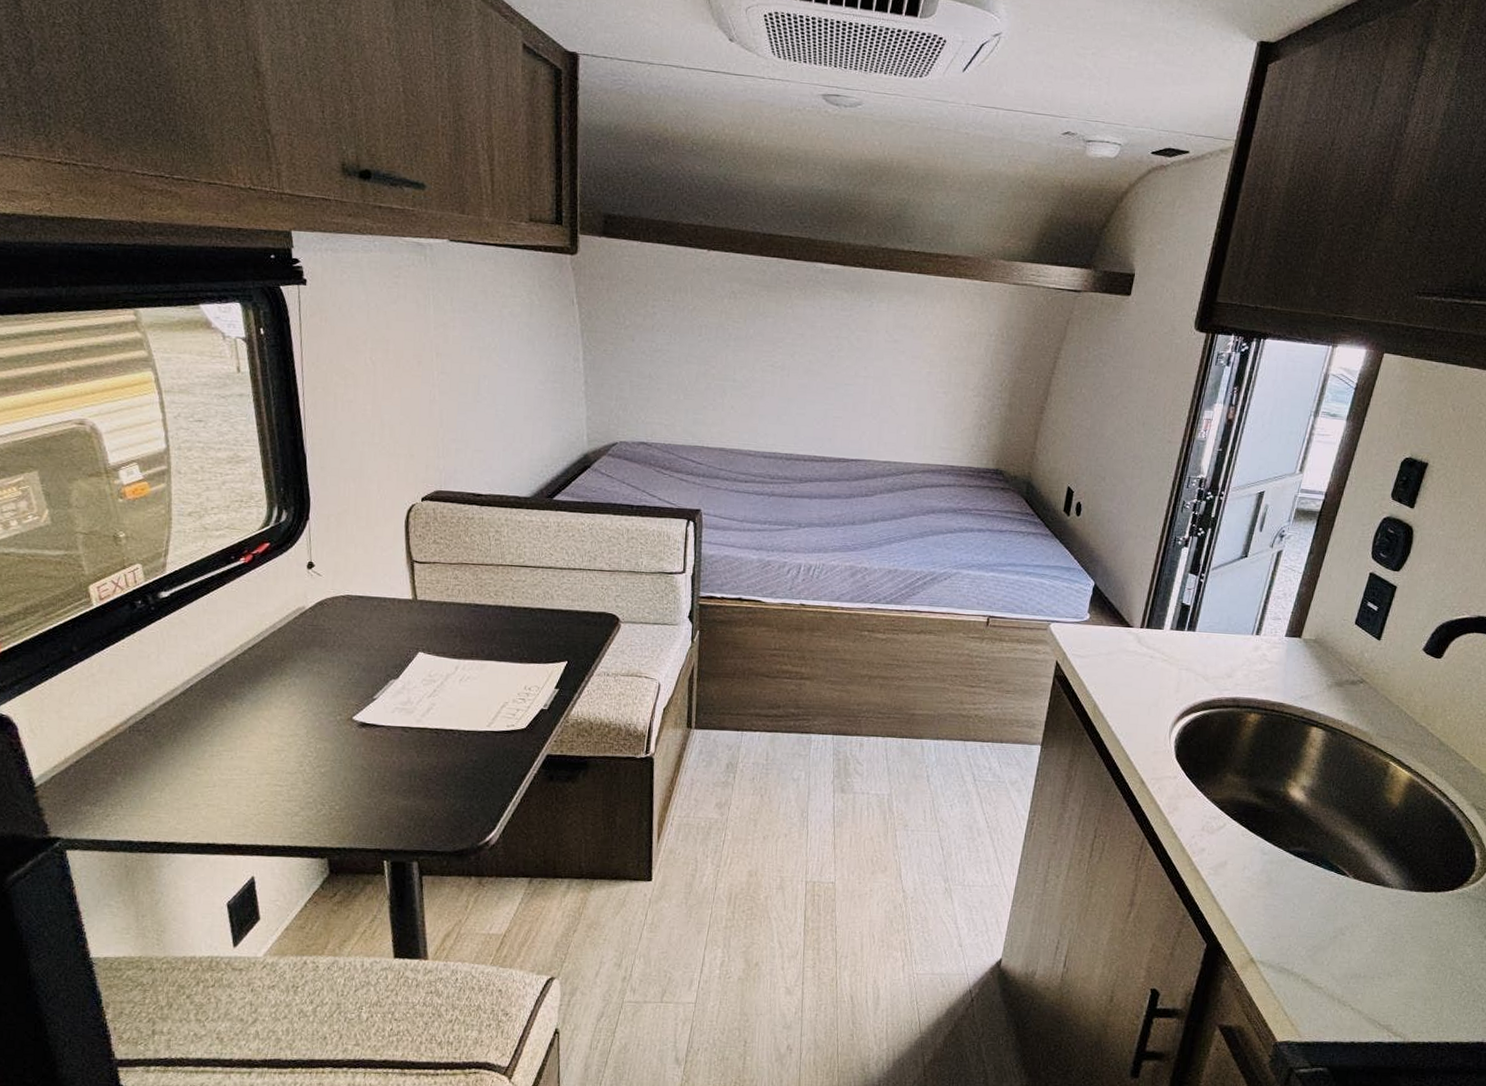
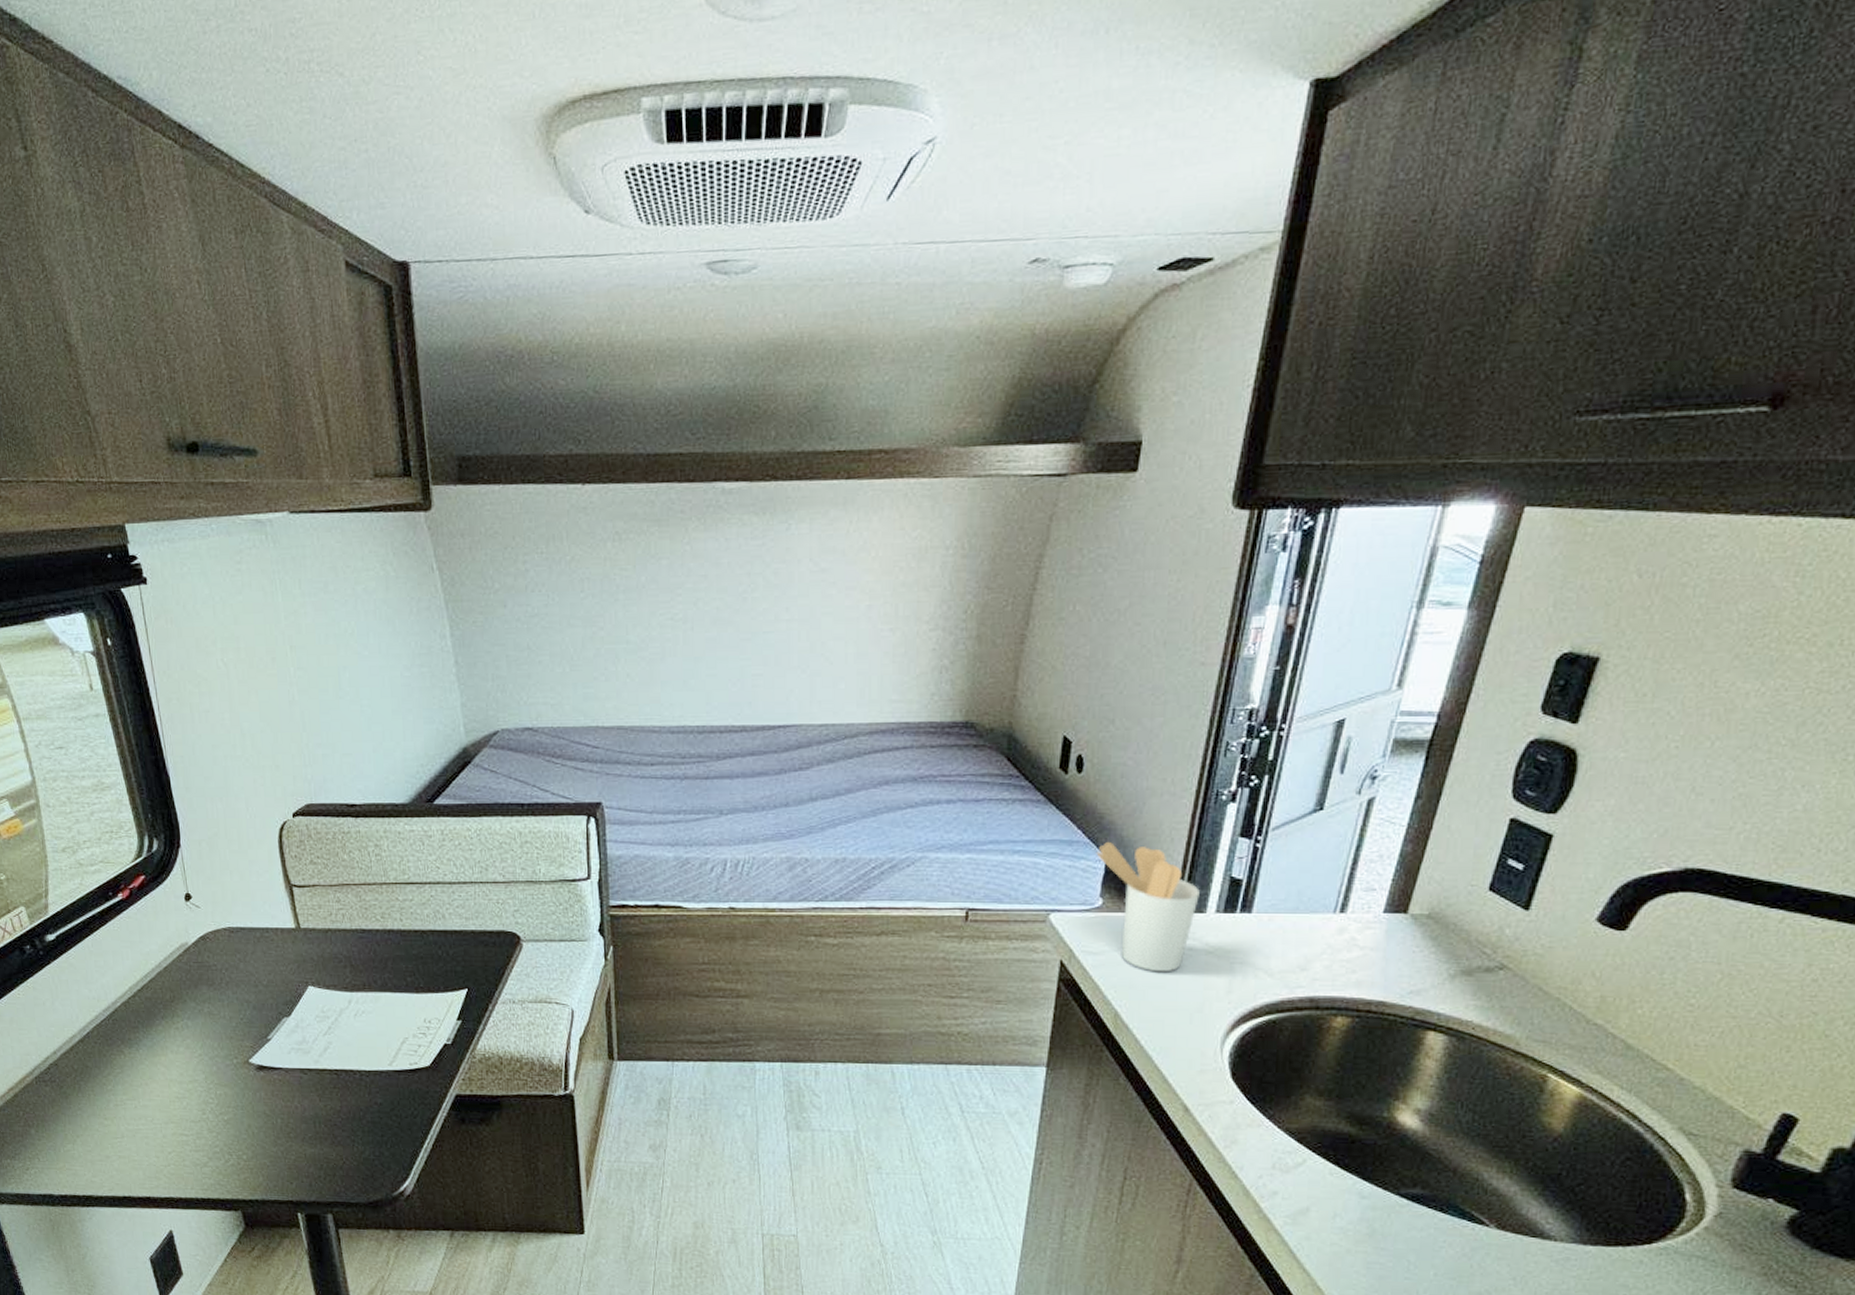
utensil holder: none [1087,570,1160,674] -> present [1096,841,1200,972]

